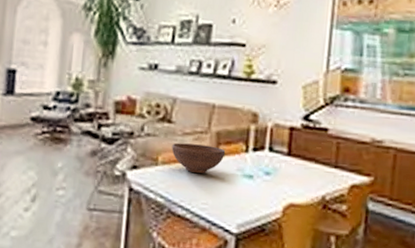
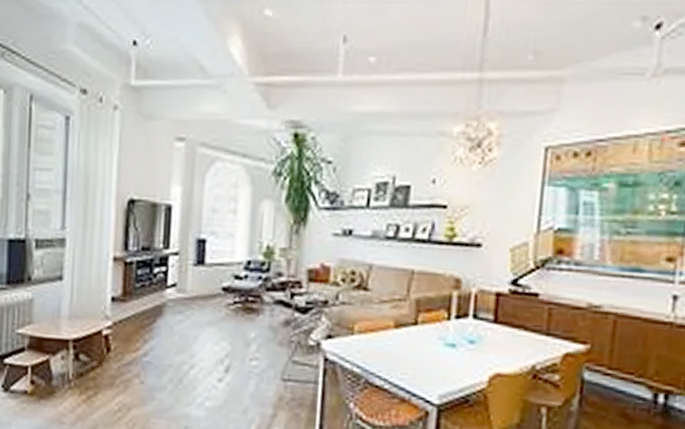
fruit bowl: present [172,142,226,174] -> none [368,311,426,343]

